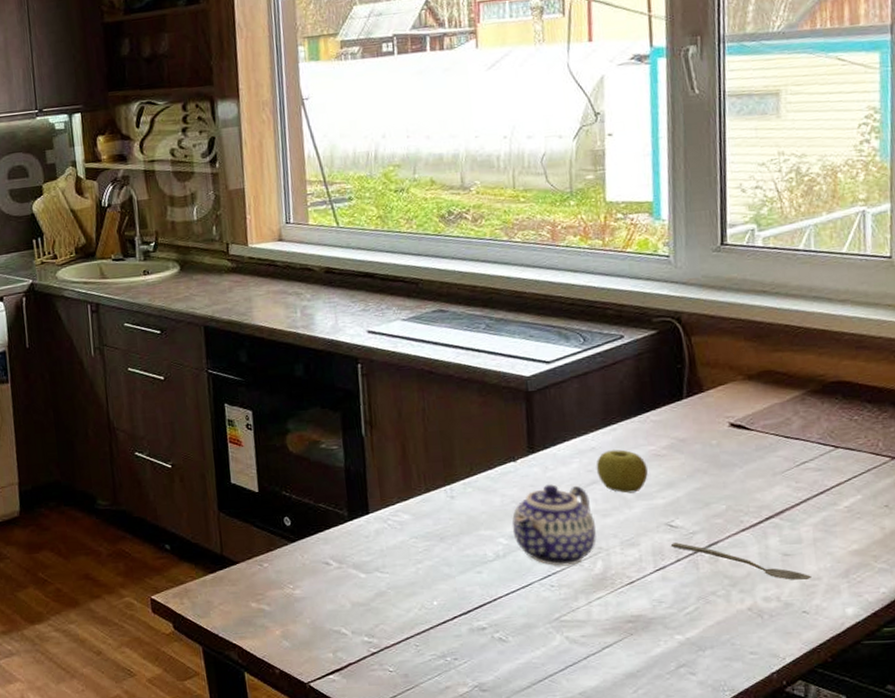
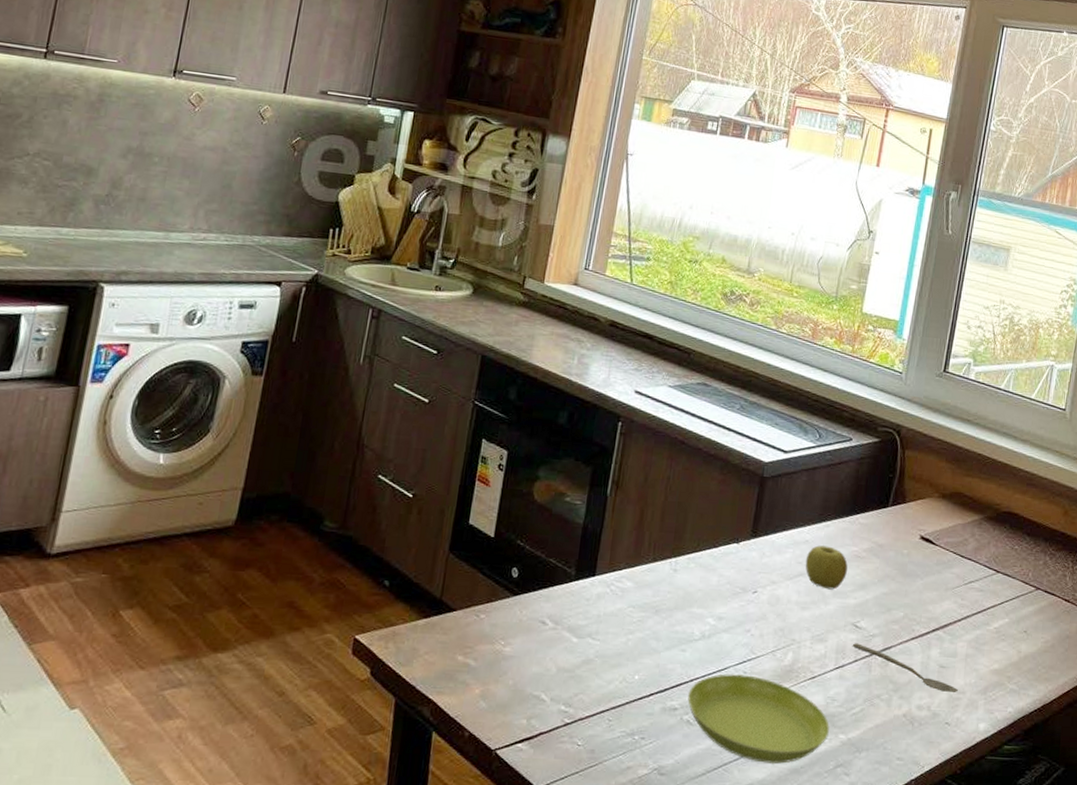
saucer: none [494,588,662,671] -> present [687,674,830,764]
teapot: present [512,484,597,566] -> none [721,570,795,654]

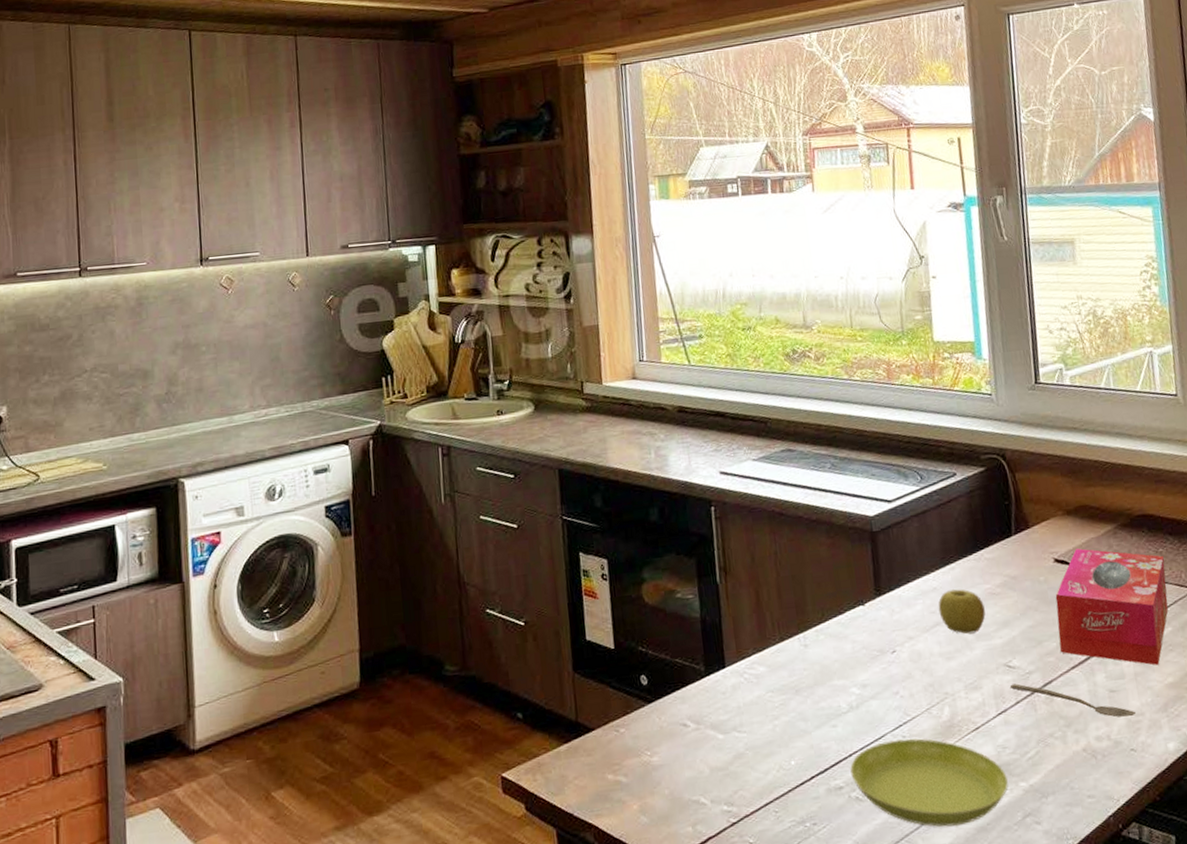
tissue box: none [905,531,1017,651] -> present [1055,548,1168,666]

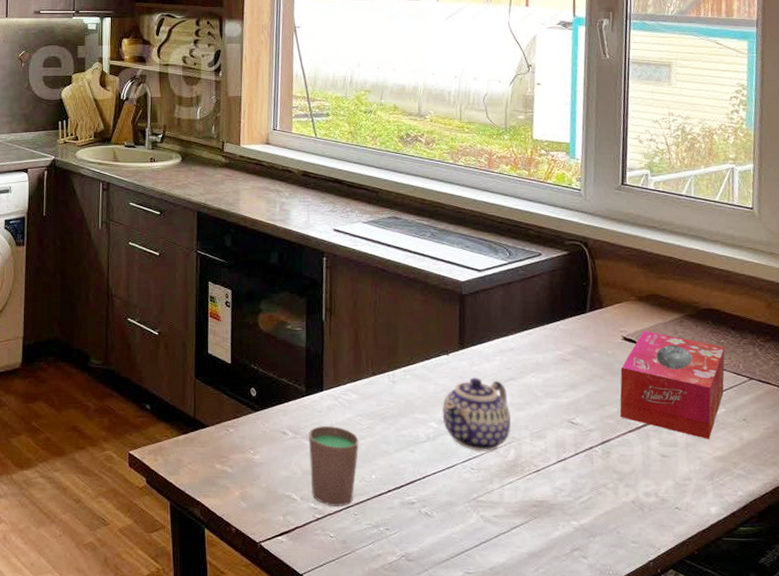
cup: none [713,708,773,806] -> present [309,426,359,506]
saucer: present [850,738,1008,827] -> none [423,470,561,549]
teapot: none [863,628,942,715] -> present [442,378,512,452]
apple: present [938,589,986,634] -> none [513,352,555,391]
spoon: present [1010,683,1136,718] -> none [572,438,683,480]

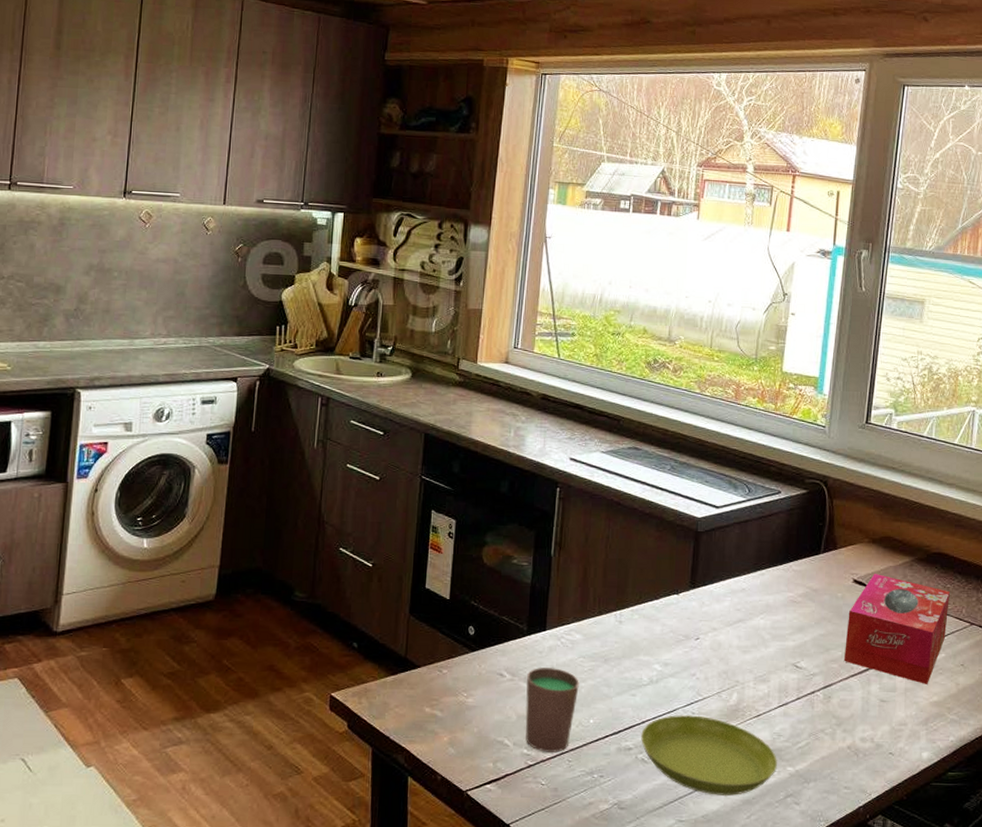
saucer: none [423,470,561,549] -> present [641,715,777,795]
teapot: present [442,378,512,452] -> none [667,619,737,696]

